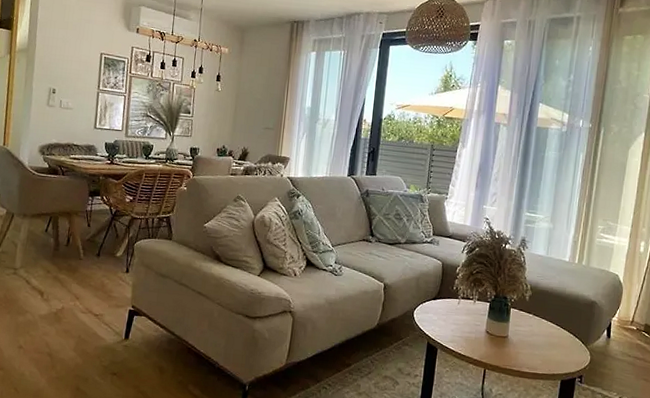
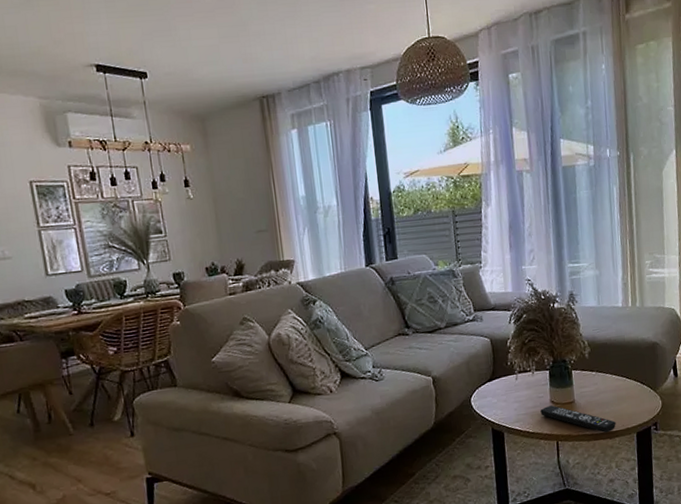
remote control: none [474,335,543,374] -> present [540,405,616,433]

